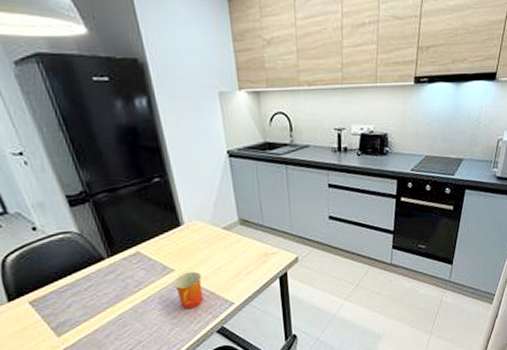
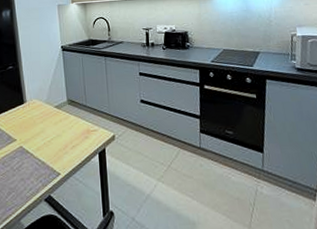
mug: present [173,271,204,309] -> none [14,142,37,176]

